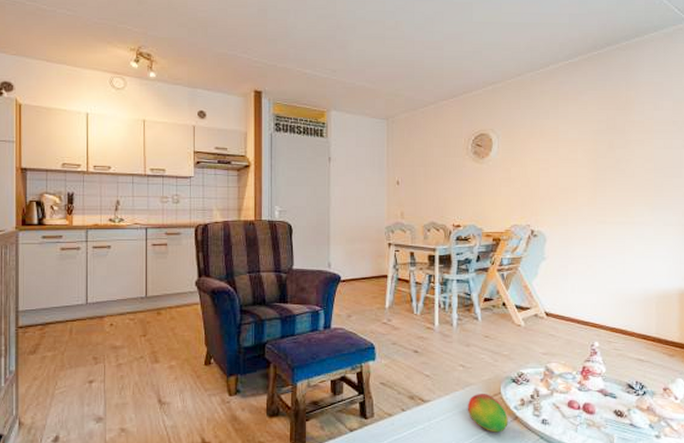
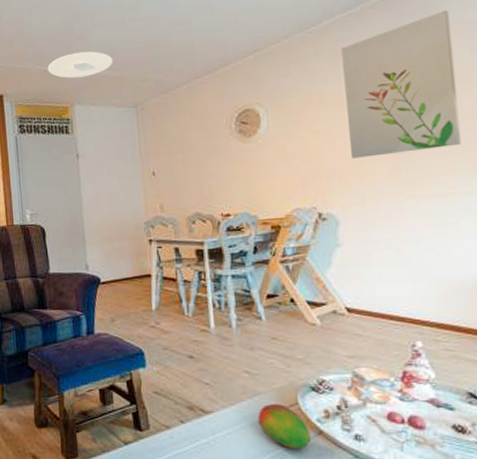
ceiling light: none [308,60,371,85] -> present [47,51,113,79]
wall art: none [560,71,642,186] -> present [341,9,462,159]

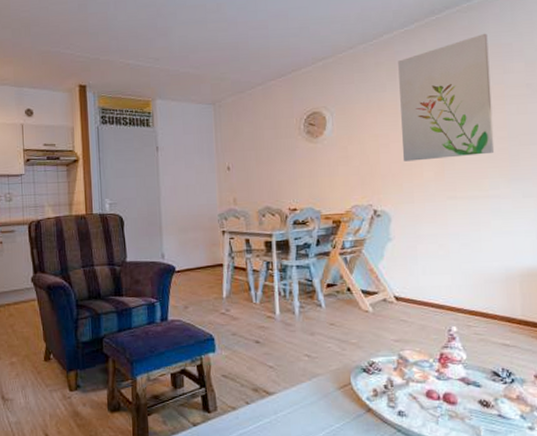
ceiling light: present [47,51,113,79] -> none [131,48,194,73]
fruit: present [257,404,311,449] -> none [315,385,361,426]

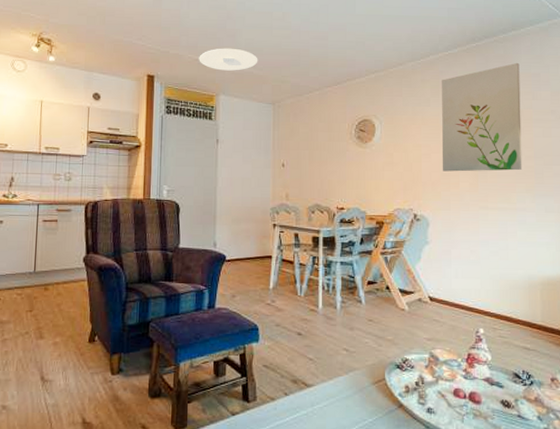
ceiling light: none [131,48,194,73] -> present [199,48,258,71]

